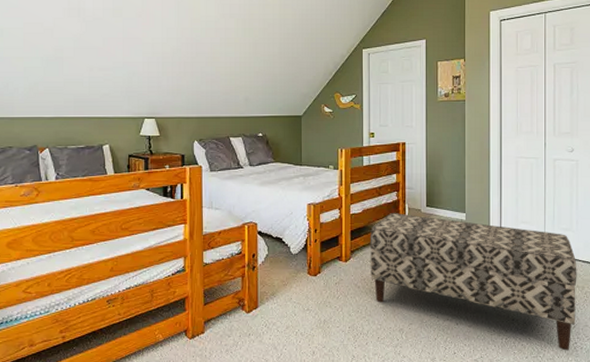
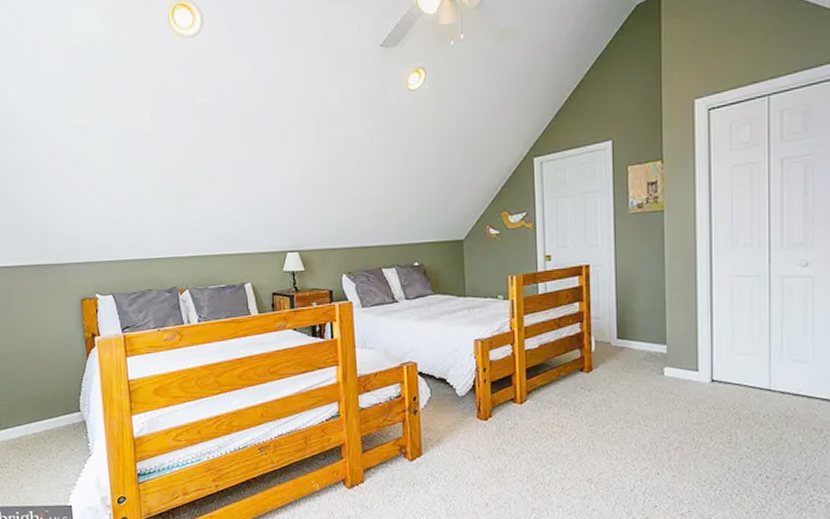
bench: present [370,213,577,351] -> none [549,347,813,505]

